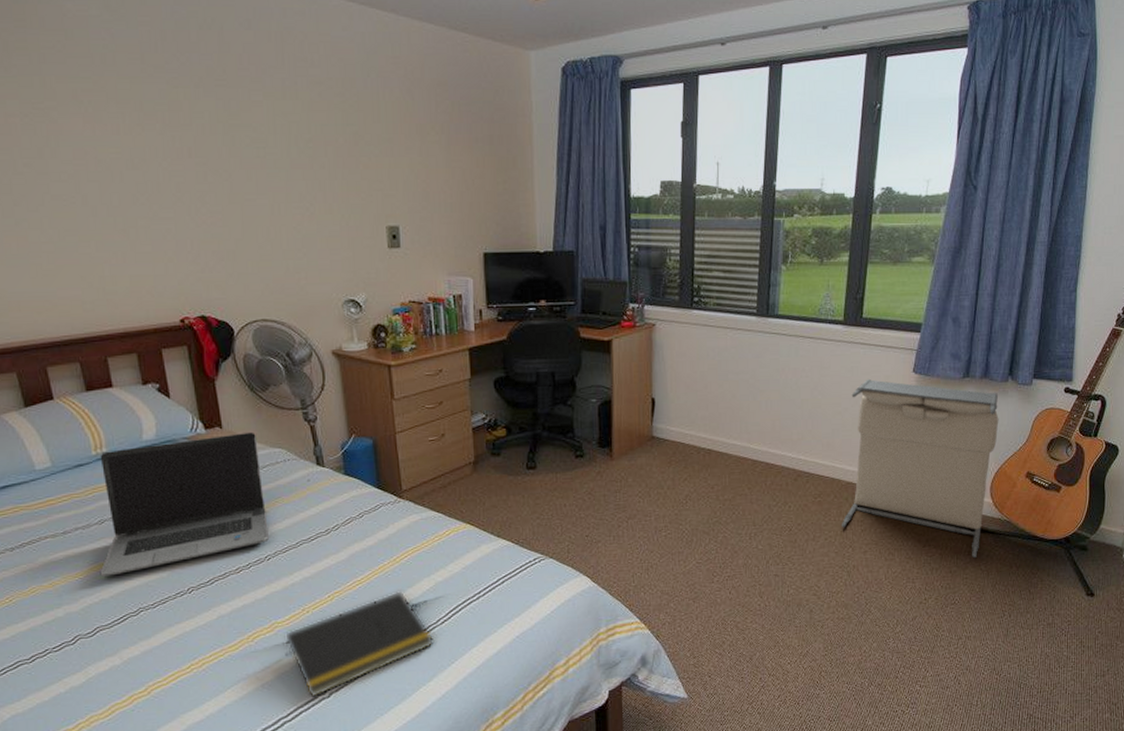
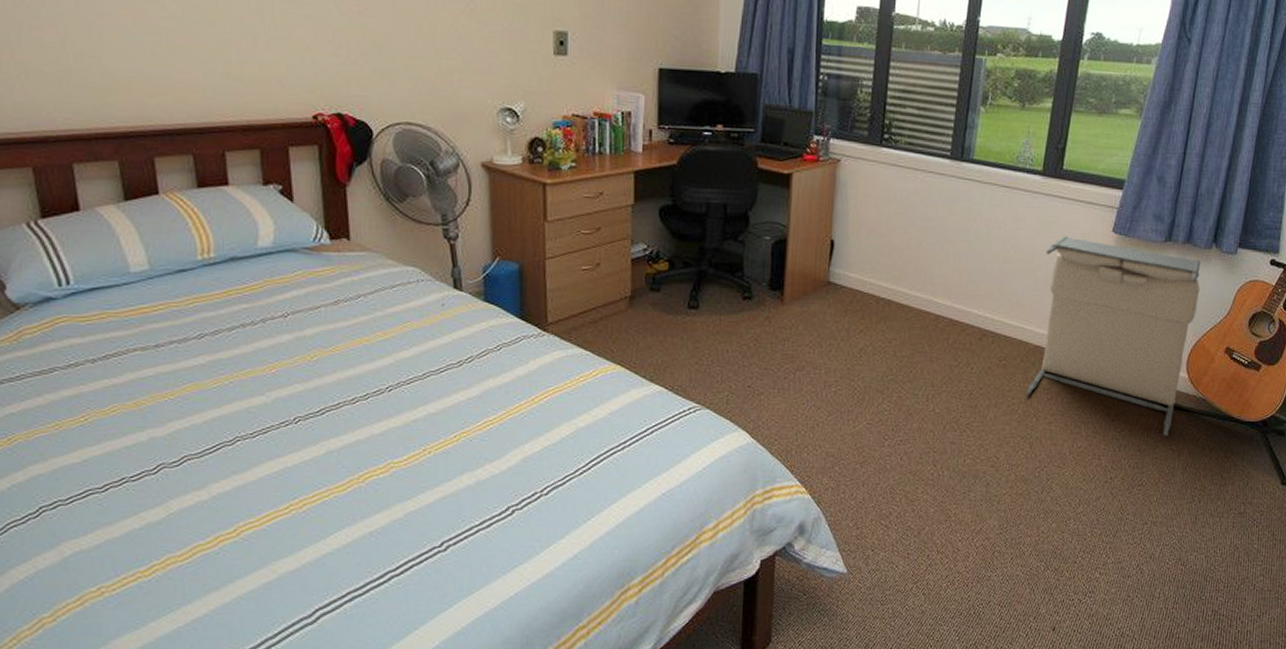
laptop computer: present [100,432,270,577] -> none [194,246,394,398]
notepad: present [284,591,435,698] -> none [399,435,571,551]

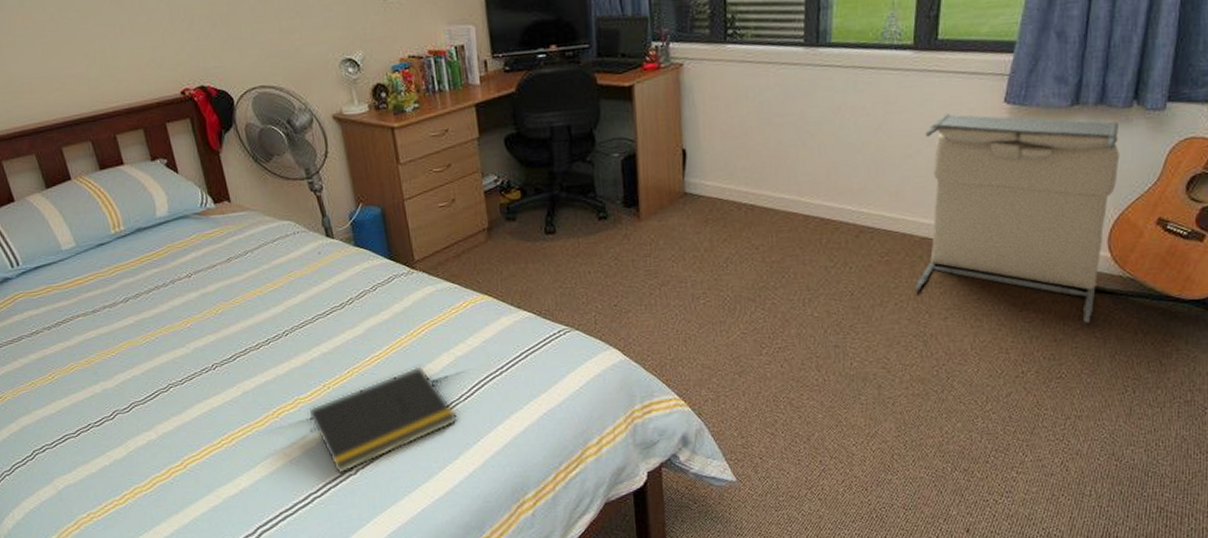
notepad: none [399,435,571,551] -> present [307,366,458,475]

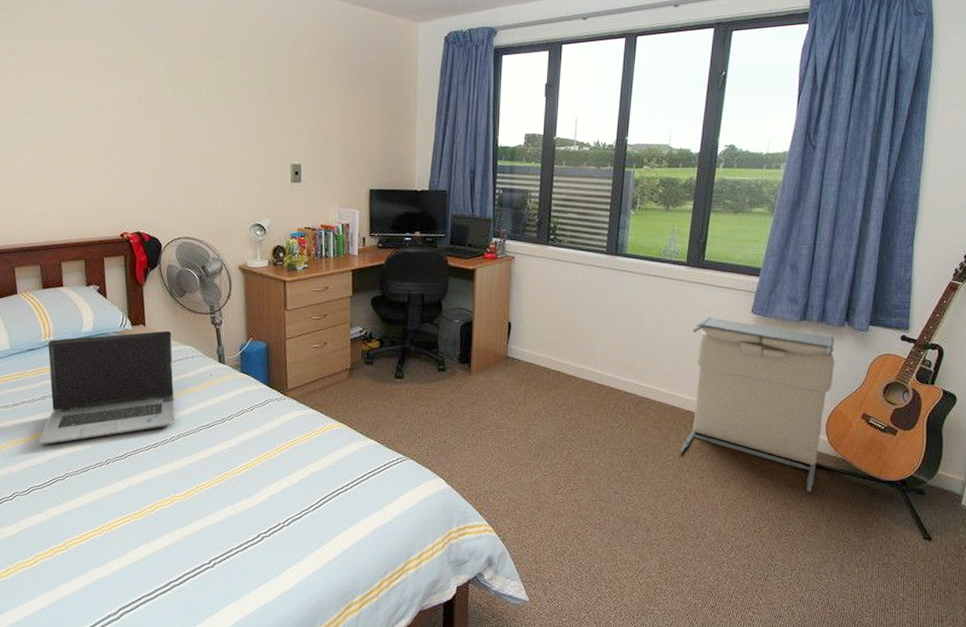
laptop computer: none [118,204,286,354] -> present [38,330,176,444]
notepad: present [307,366,458,475] -> none [179,478,306,567]

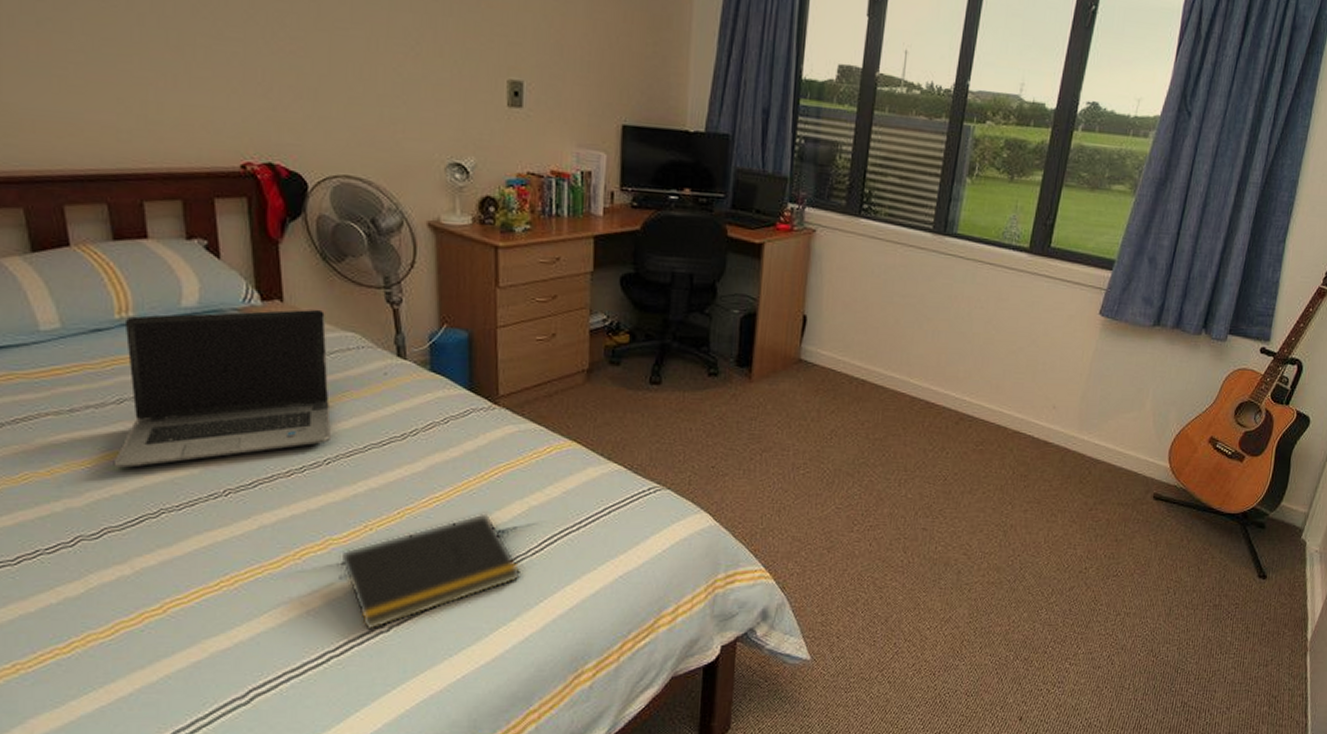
notepad: none [179,478,306,567] -> present [338,513,522,631]
laundry hamper: present [679,316,835,492] -> none [1002,316,1189,526]

